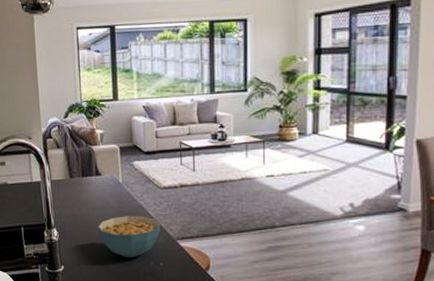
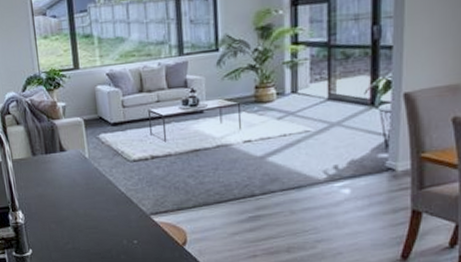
cereal bowl: present [97,216,161,258] -> none [65,192,133,237]

